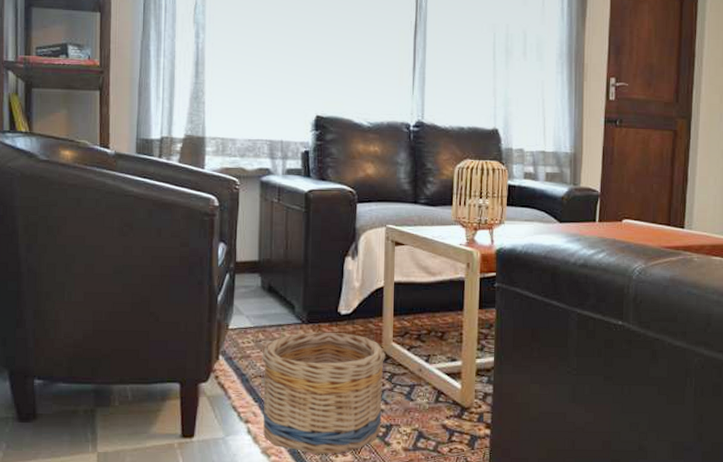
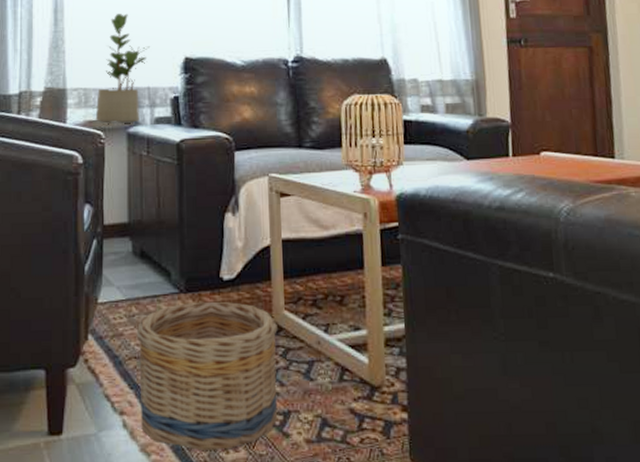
potted plant: none [231,71,284,172] -> present [95,13,150,124]

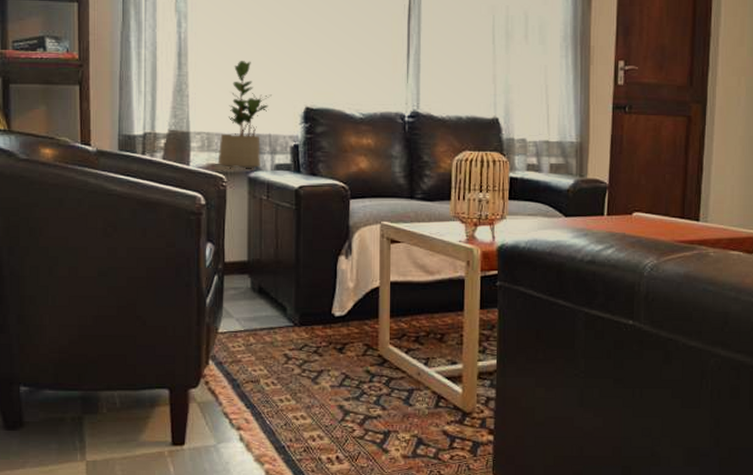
basket: present [137,301,278,452] -> none [254,334,382,463]

